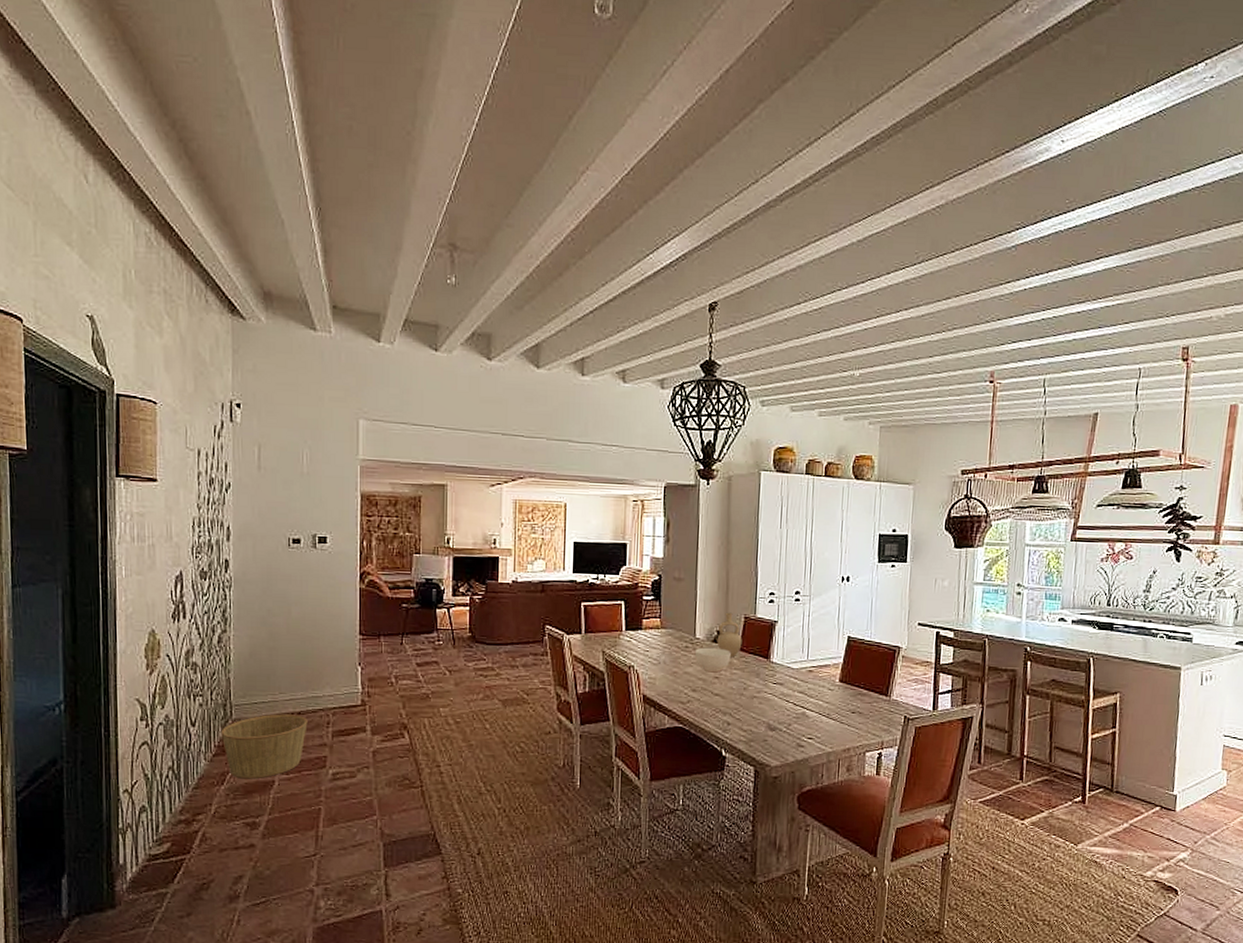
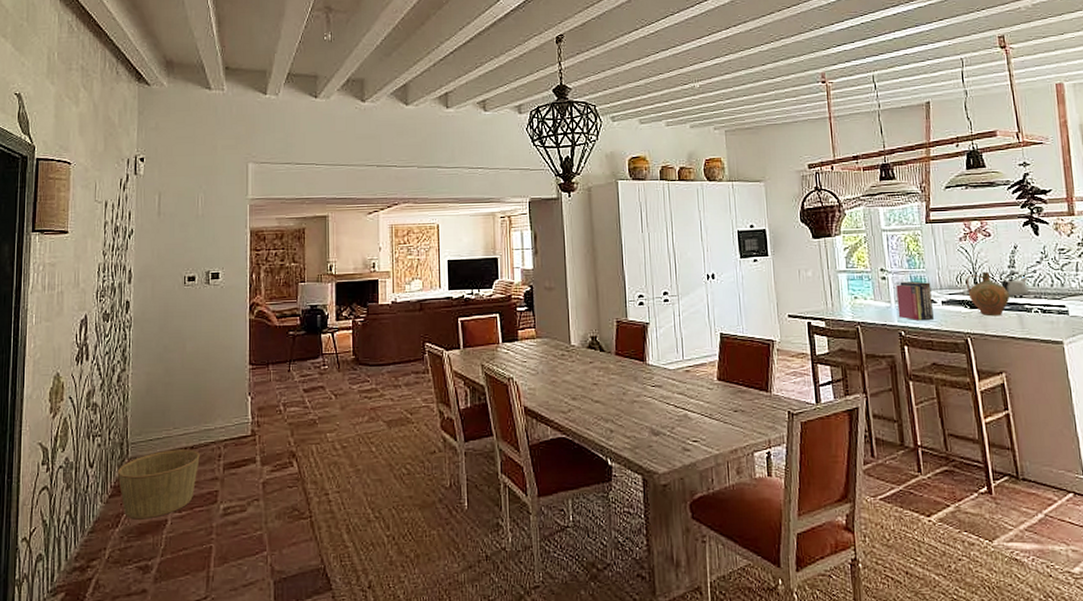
bowl: present [694,647,732,673] -> none [571,353,608,379]
vase: present [716,612,742,658] -> none [591,317,617,363]
books: none [1027,598,1064,638] -> present [896,281,934,320]
ceramic jug: none [1099,595,1140,639] -> present [965,272,1010,317]
kettle: none [1134,596,1160,620] -> present [1002,271,1029,296]

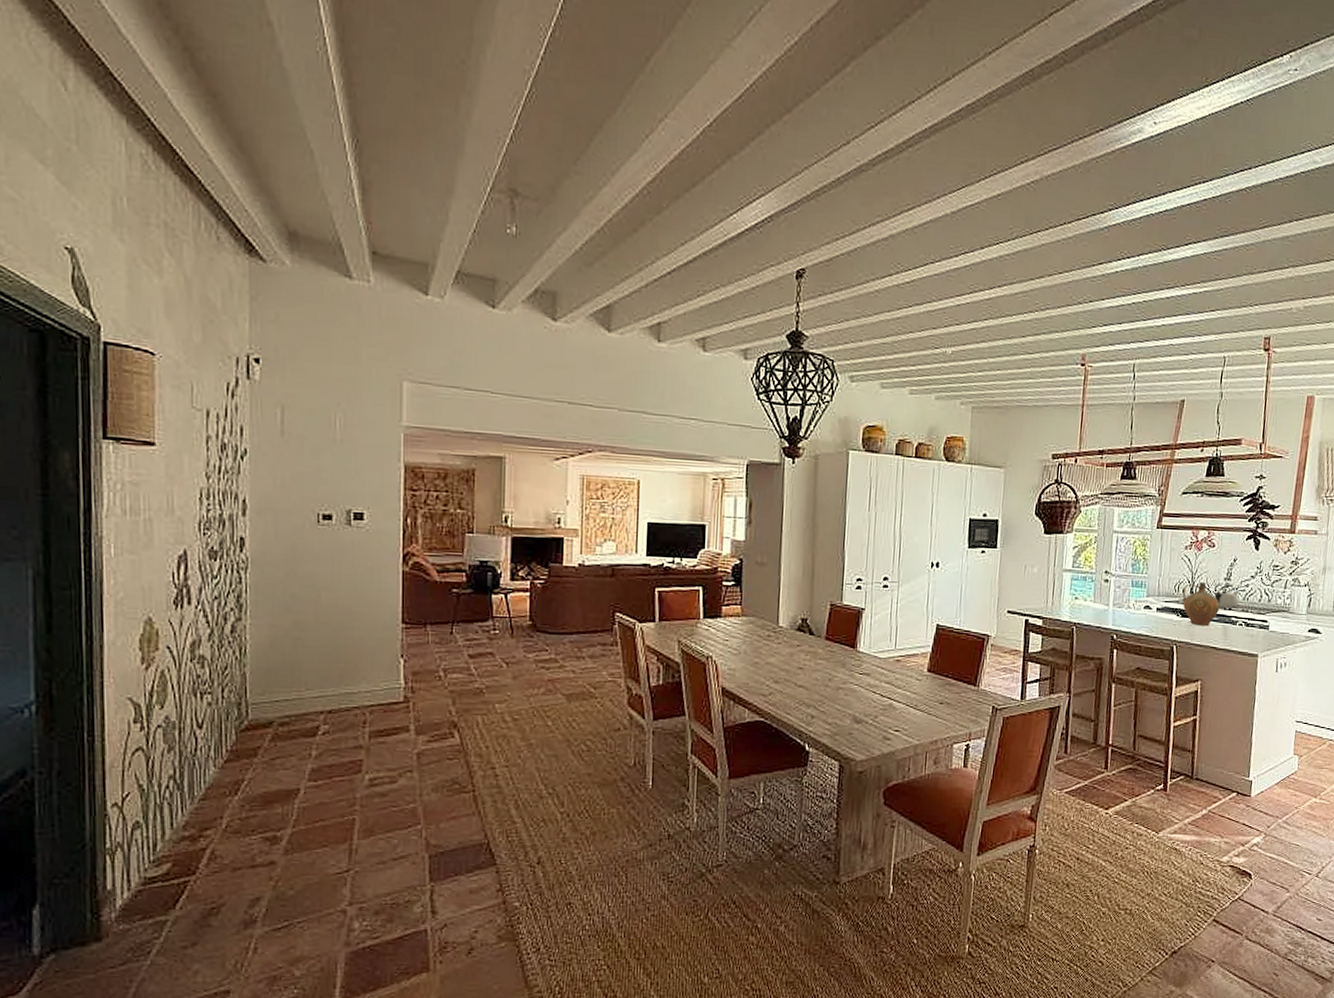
basket: present [117,449,200,520] -> none [234,713,340,788]
books: present [896,281,934,320] -> none [1113,585,1150,625]

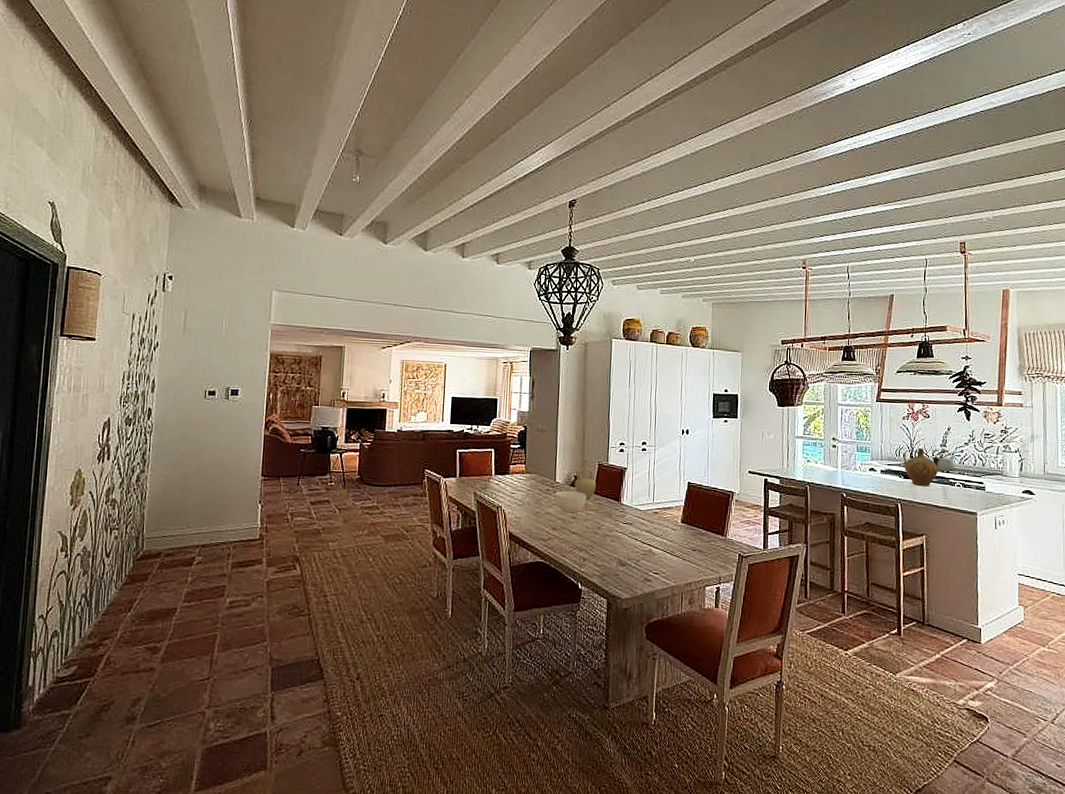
bowl: none [777,636,817,663] -> present [555,490,588,513]
vase: none [801,599,828,647] -> present [574,459,597,500]

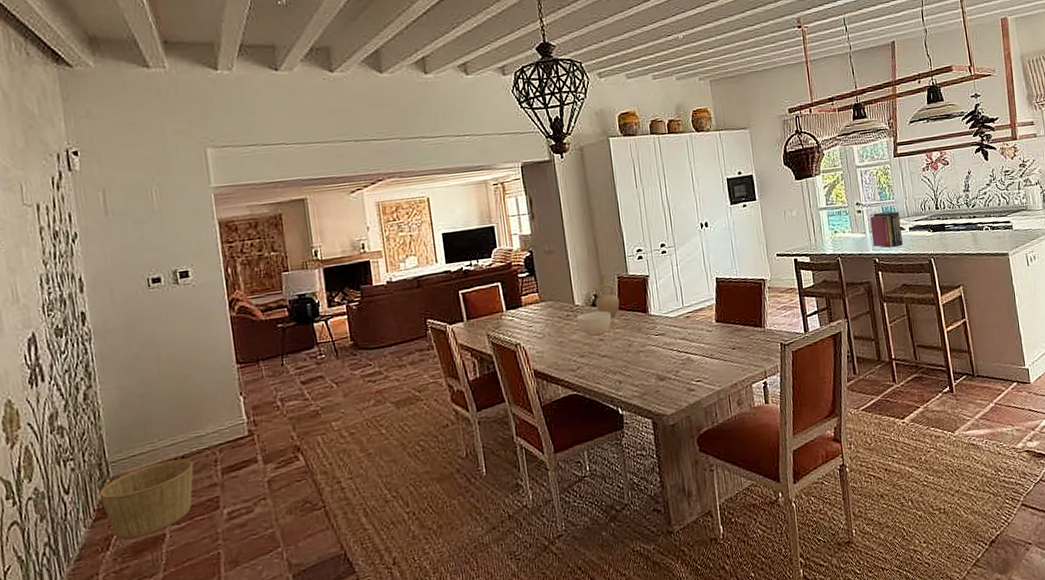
basket: none [132,546,211,607] -> present [99,459,194,540]
books: none [842,450,874,485] -> present [870,211,903,248]
ceramic jug: present [903,448,939,487] -> none [928,197,966,238]
kettle: present [933,450,955,471] -> none [959,194,981,217]

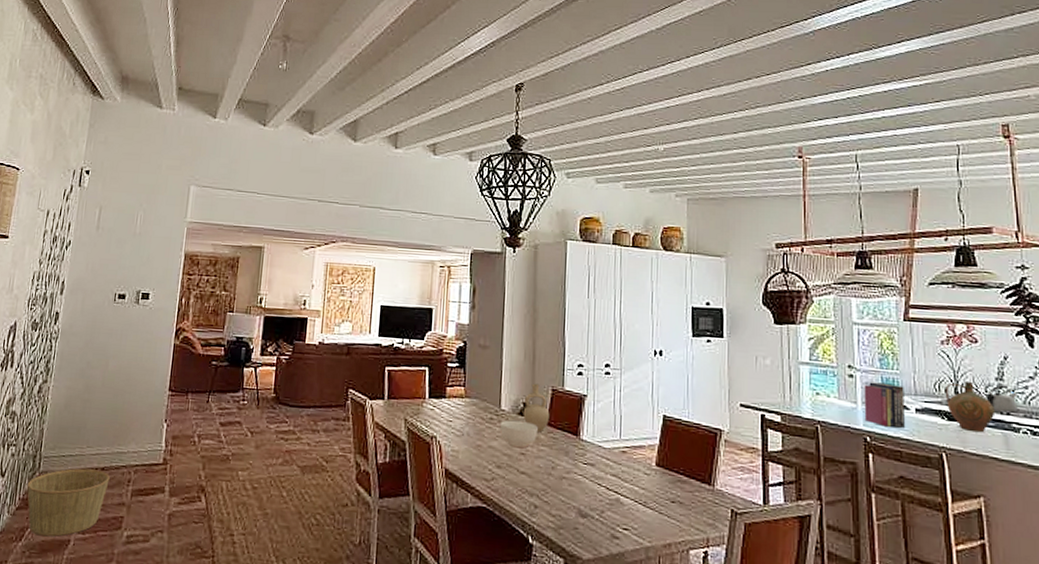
ceramic jug: none [928,197,966,238] -> present [945,382,996,433]
kettle: none [959,194,981,217] -> present [987,385,1018,413]

